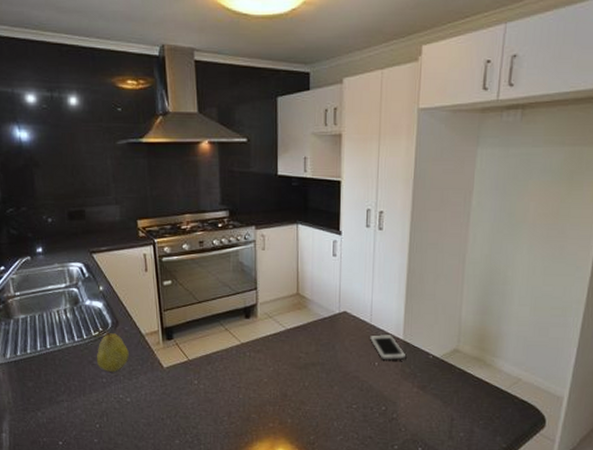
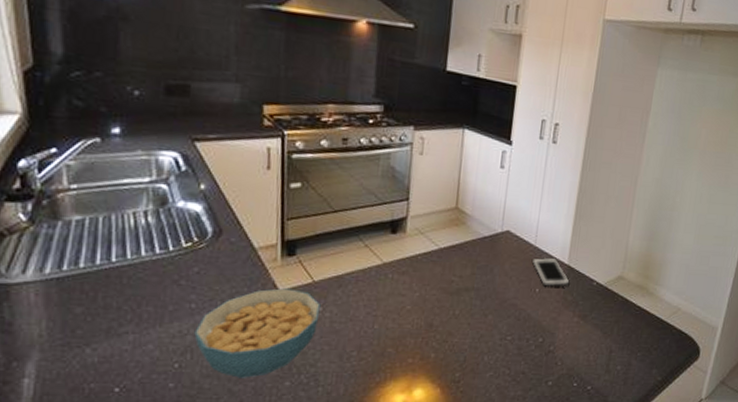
fruit: present [97,331,129,372] -> none [185,241,233,295]
cereal bowl: none [107,366,196,437] -> present [194,288,321,378]

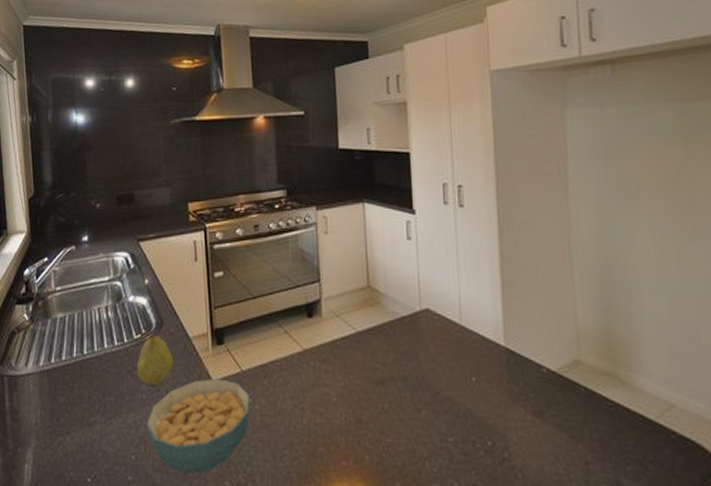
fruit: none [185,241,233,295] -> present [137,333,173,385]
cell phone: present [531,257,570,287] -> none [460,338,512,376]

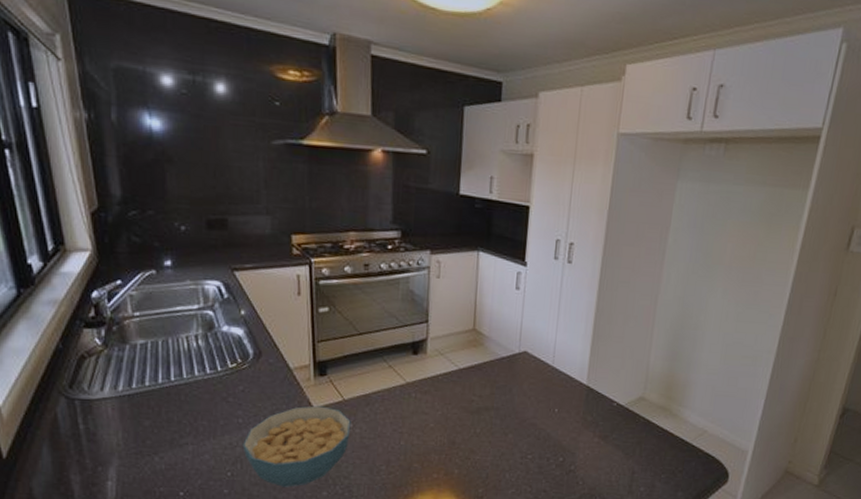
fruit: present [137,333,173,385] -> none [233,363,272,411]

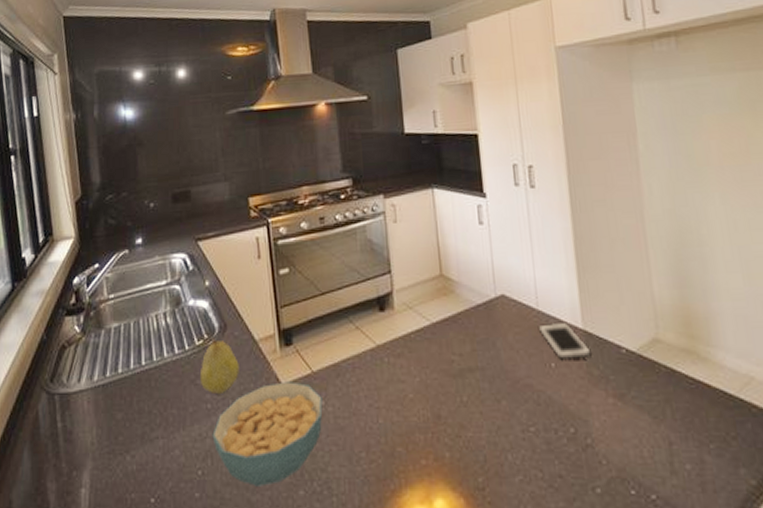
fruit: none [233,363,272,411] -> present [201,338,239,393]
cell phone: none [550,377,589,408] -> present [538,322,592,360]

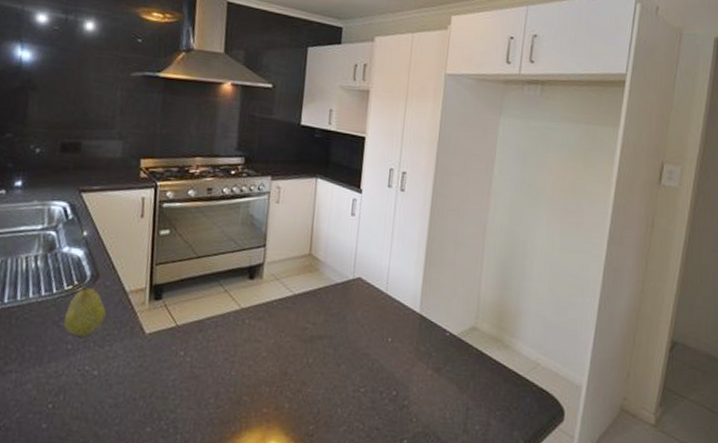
cereal bowl: present [212,382,323,486] -> none [68,331,183,422]
cell phone: present [538,322,592,360] -> none [383,305,422,337]

